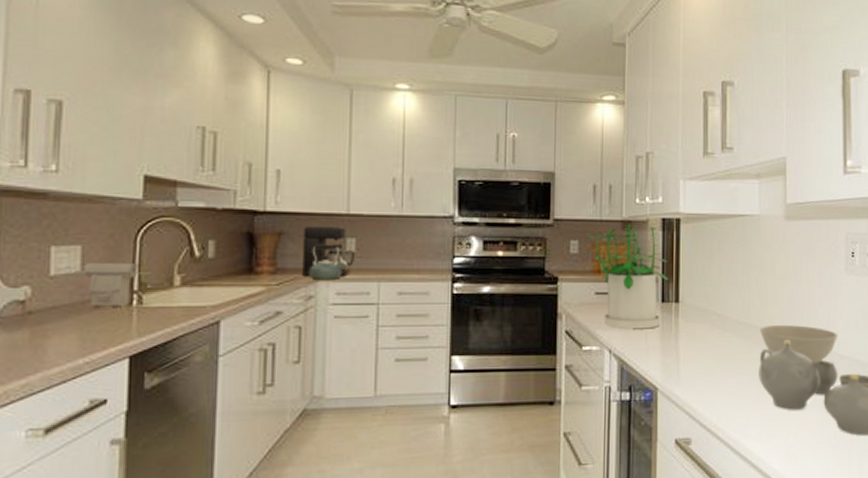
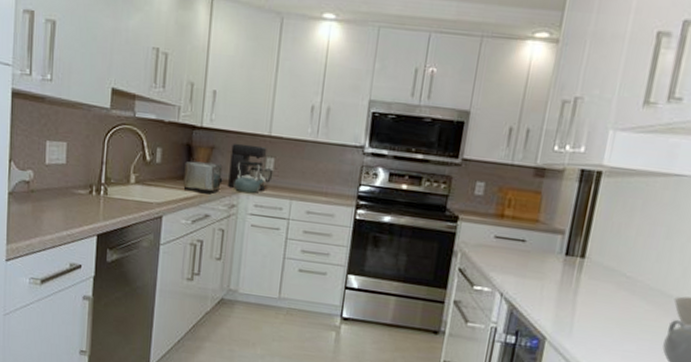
roll-top bag: present [70,262,152,307] -> none [58,156,115,195]
toaster: none [245,251,296,288] -> present [183,161,223,194]
potted plant: present [586,224,668,330] -> none [493,171,580,280]

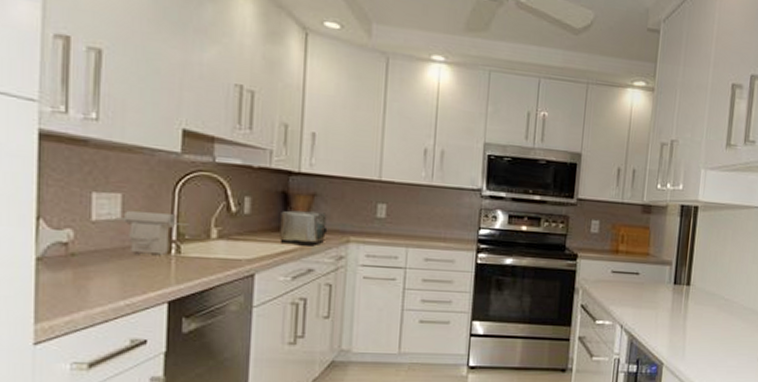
roll-top bag: none [58,156,115,195] -> present [110,210,189,255]
coffee maker: present [228,143,272,192] -> none [334,189,385,241]
kettle: present [232,160,266,194] -> none [339,207,377,244]

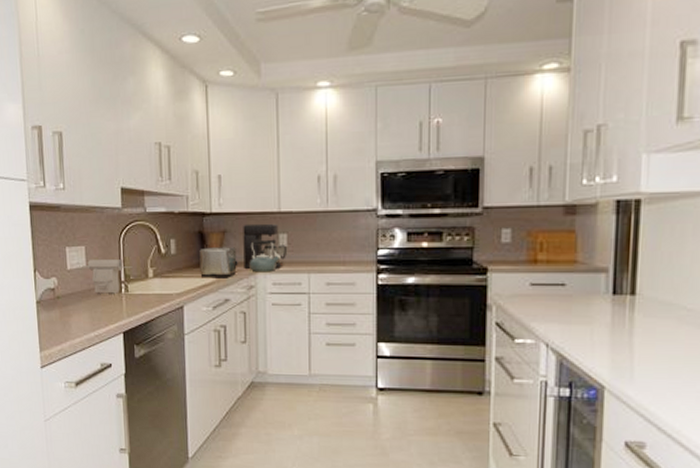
coffee maker: none [334,189,385,241] -> present [243,223,286,270]
kettle: none [339,207,377,244] -> present [248,239,281,273]

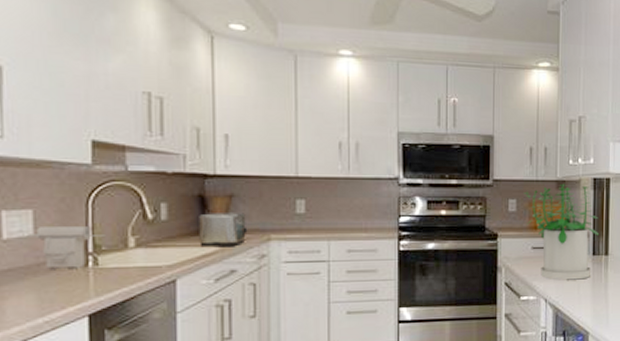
coffee maker: present [243,223,286,270] -> none [254,188,304,238]
kettle: present [248,239,281,273] -> none [260,205,298,241]
potted plant: none [520,208,623,323] -> present [523,183,599,280]

